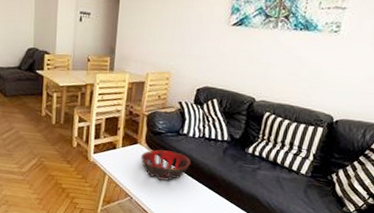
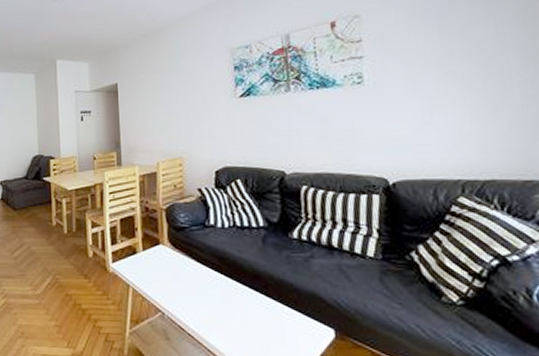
decorative bowl: present [141,149,191,181] -> none [166,248,227,286]

